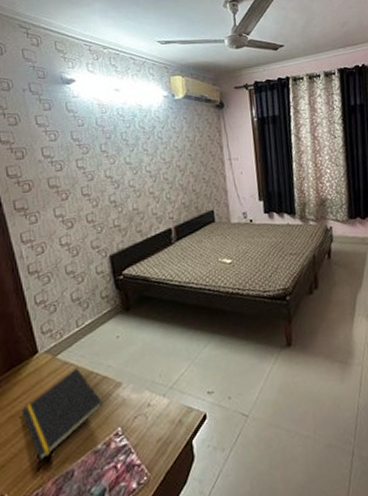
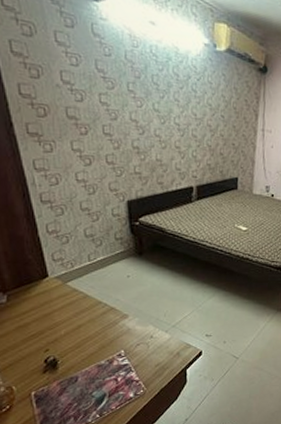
notepad: present [22,367,103,461] -> none [30,296,109,366]

